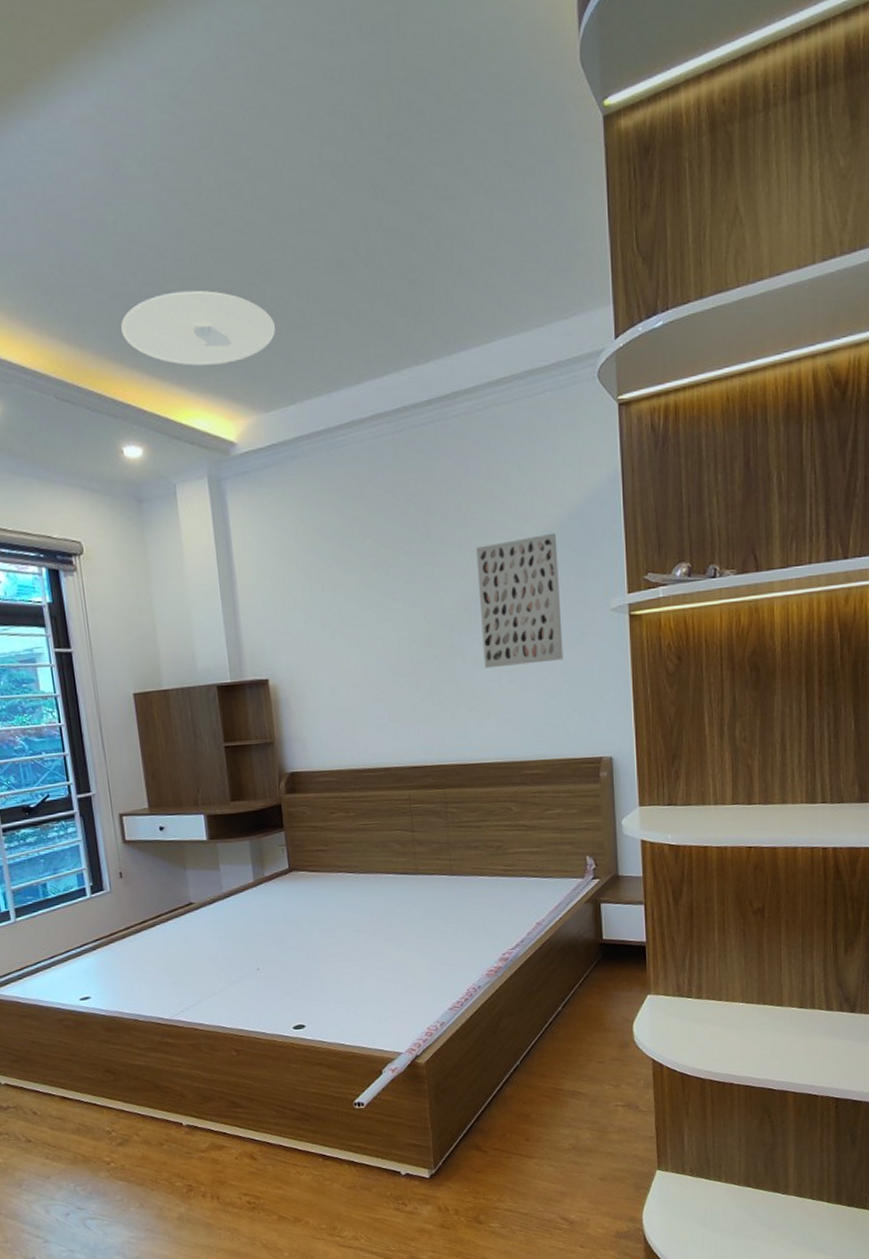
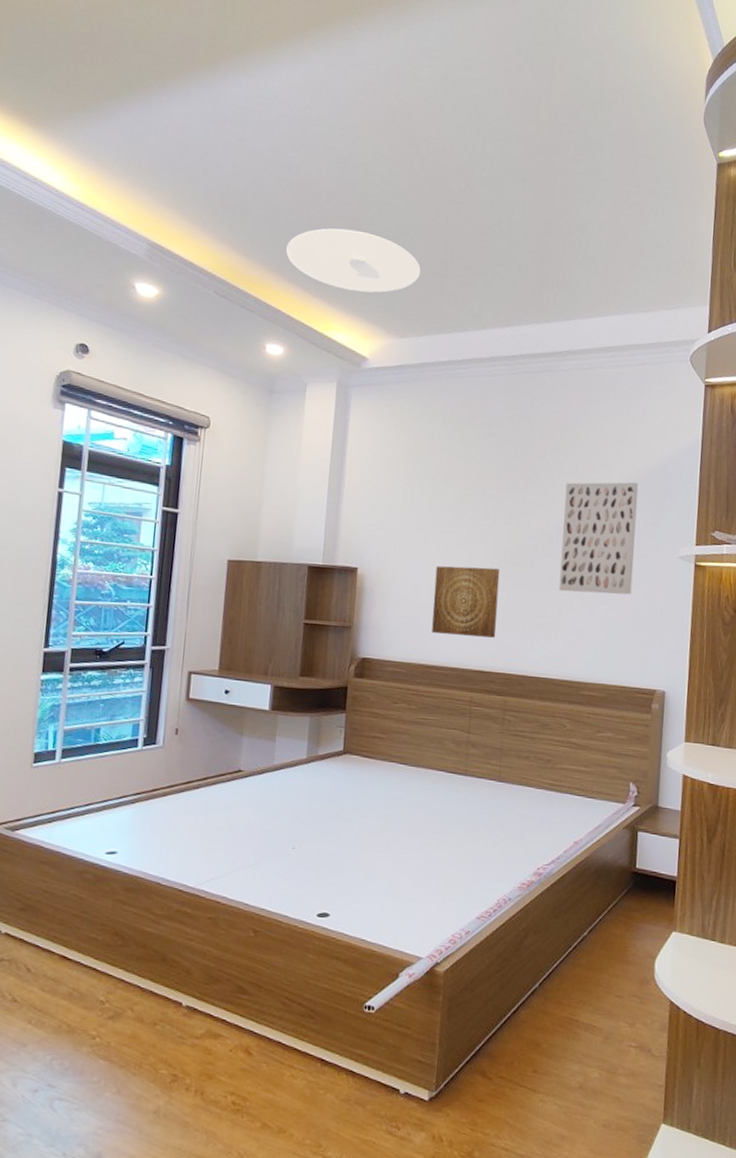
wall art: none [350,655,425,735] -> present [432,566,500,638]

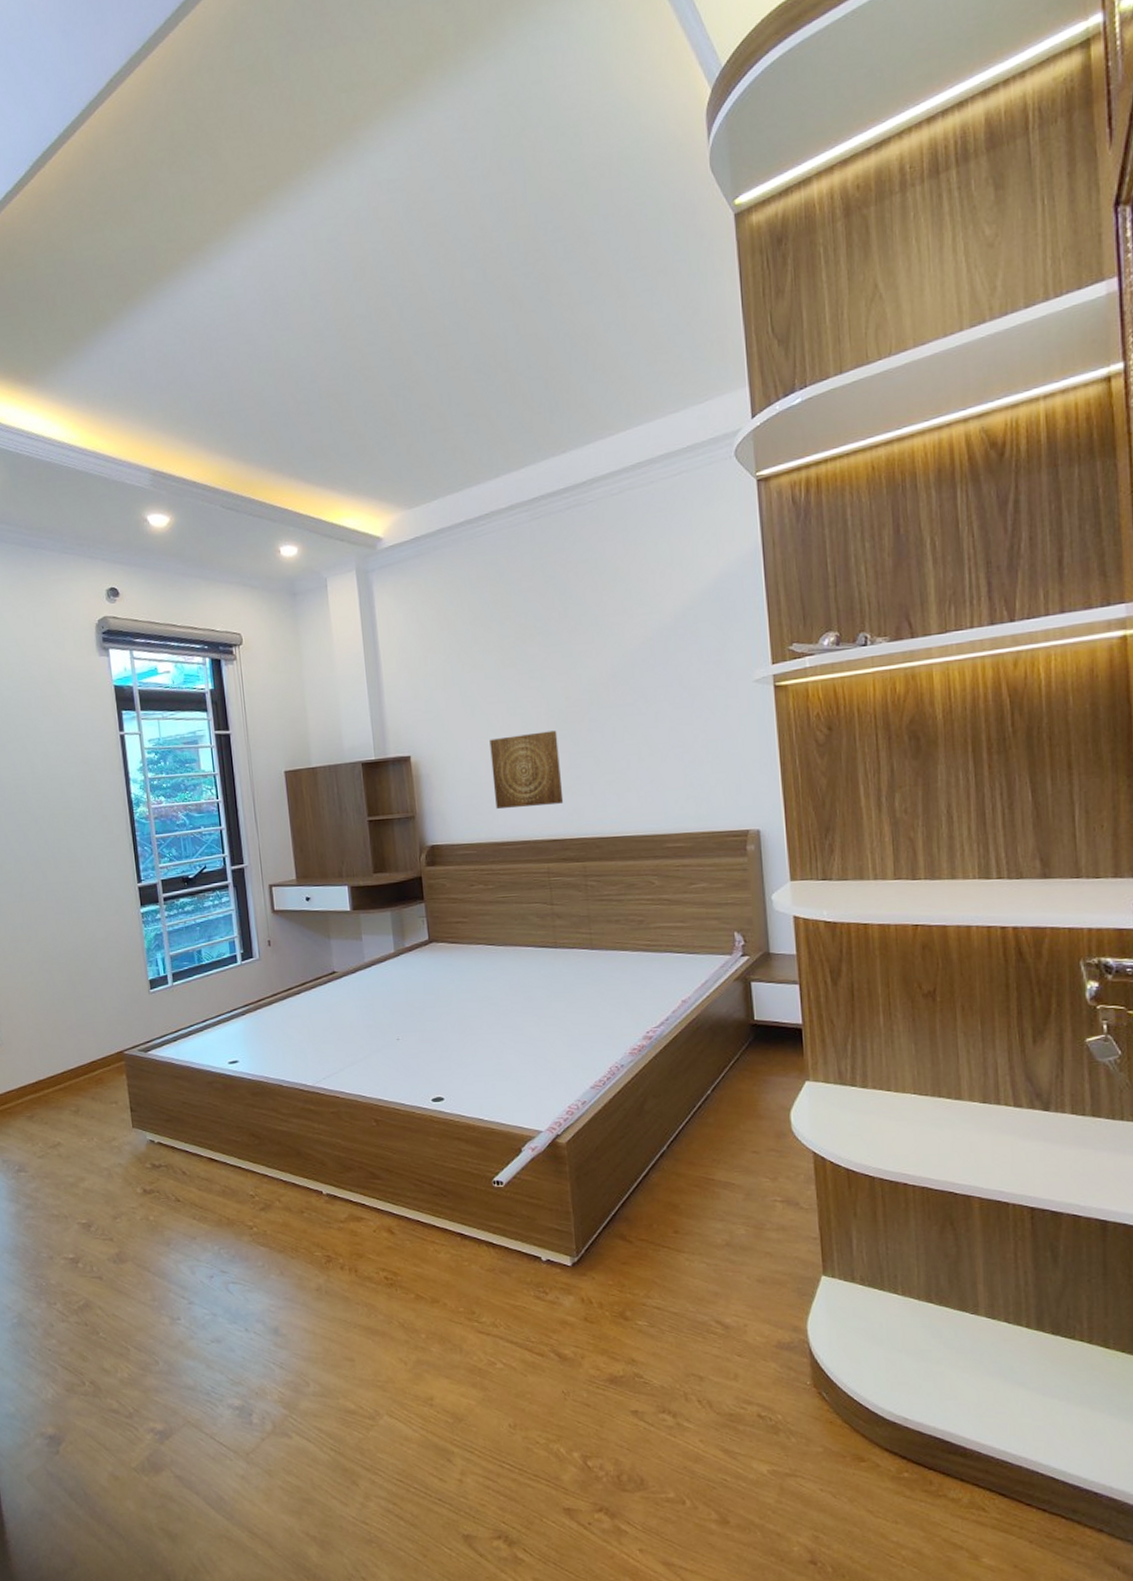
ceiling light: present [286,228,421,293] -> none [281,404,420,472]
wall art: present [558,482,639,595] -> none [614,607,705,742]

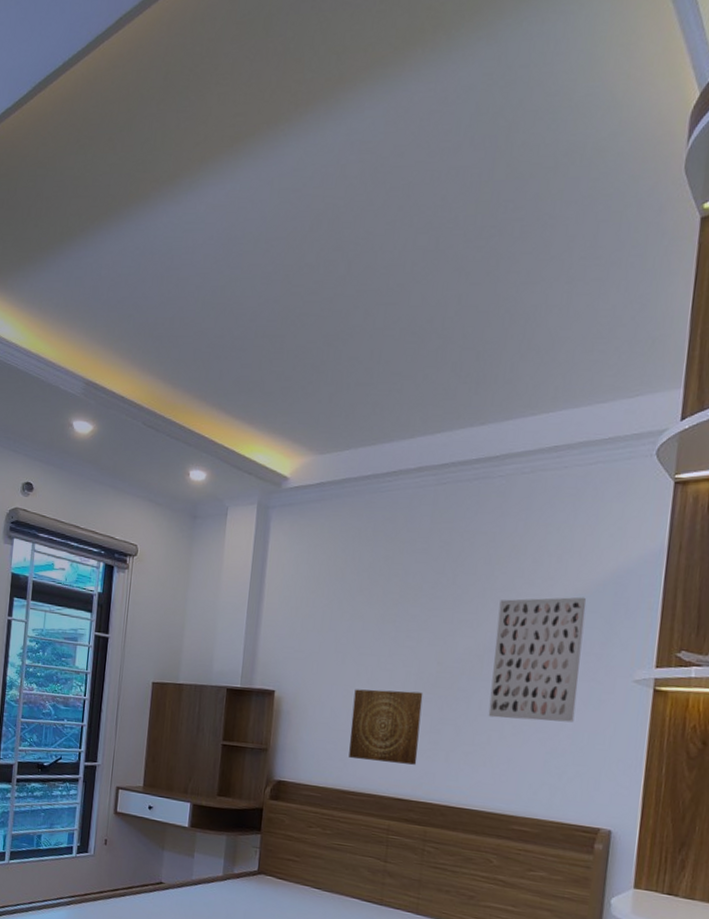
wall art: none [614,607,705,742] -> present [488,597,587,723]

